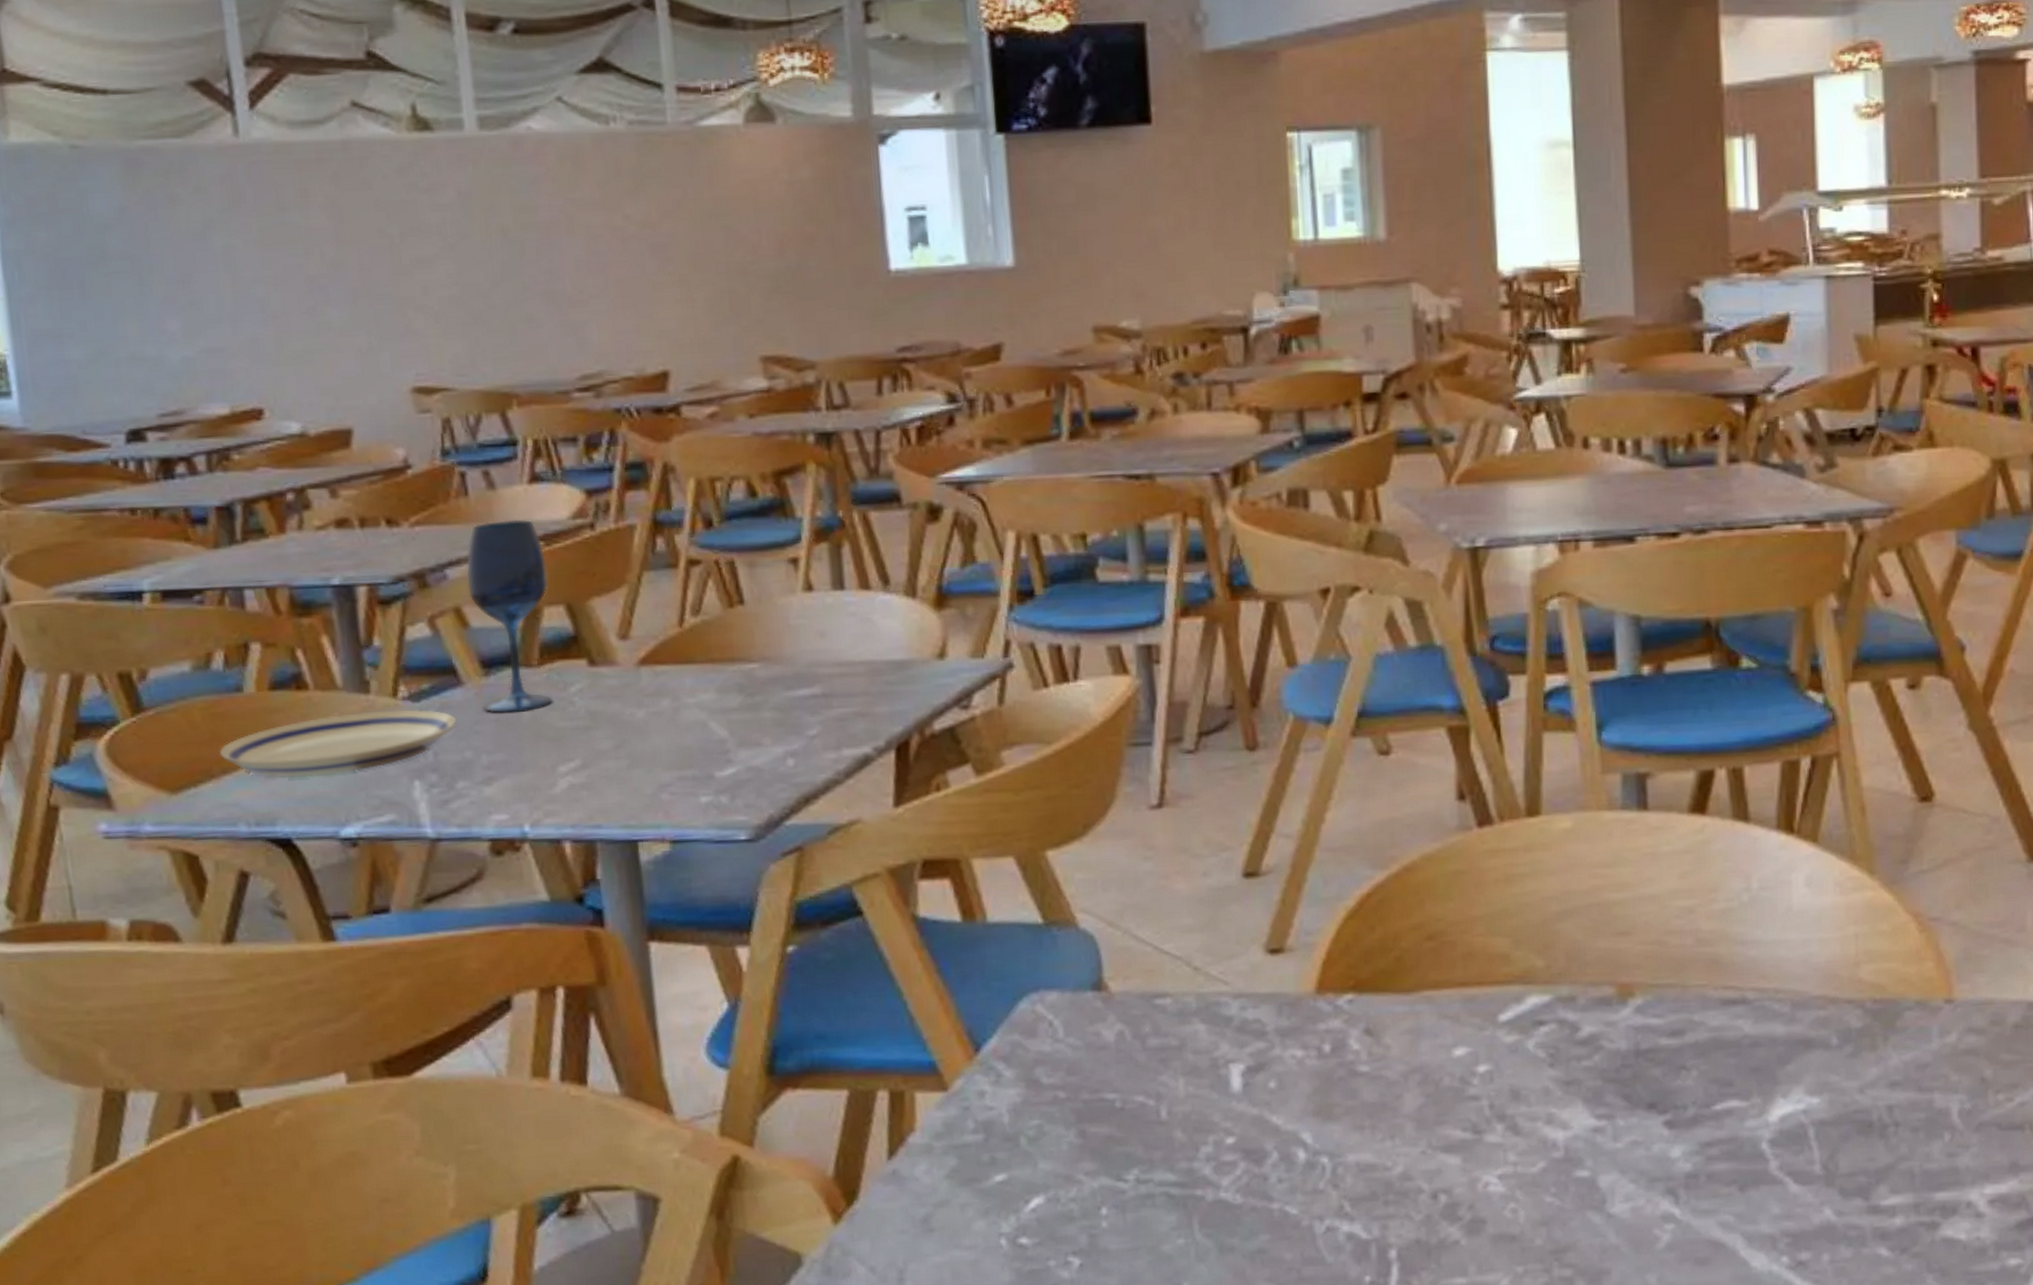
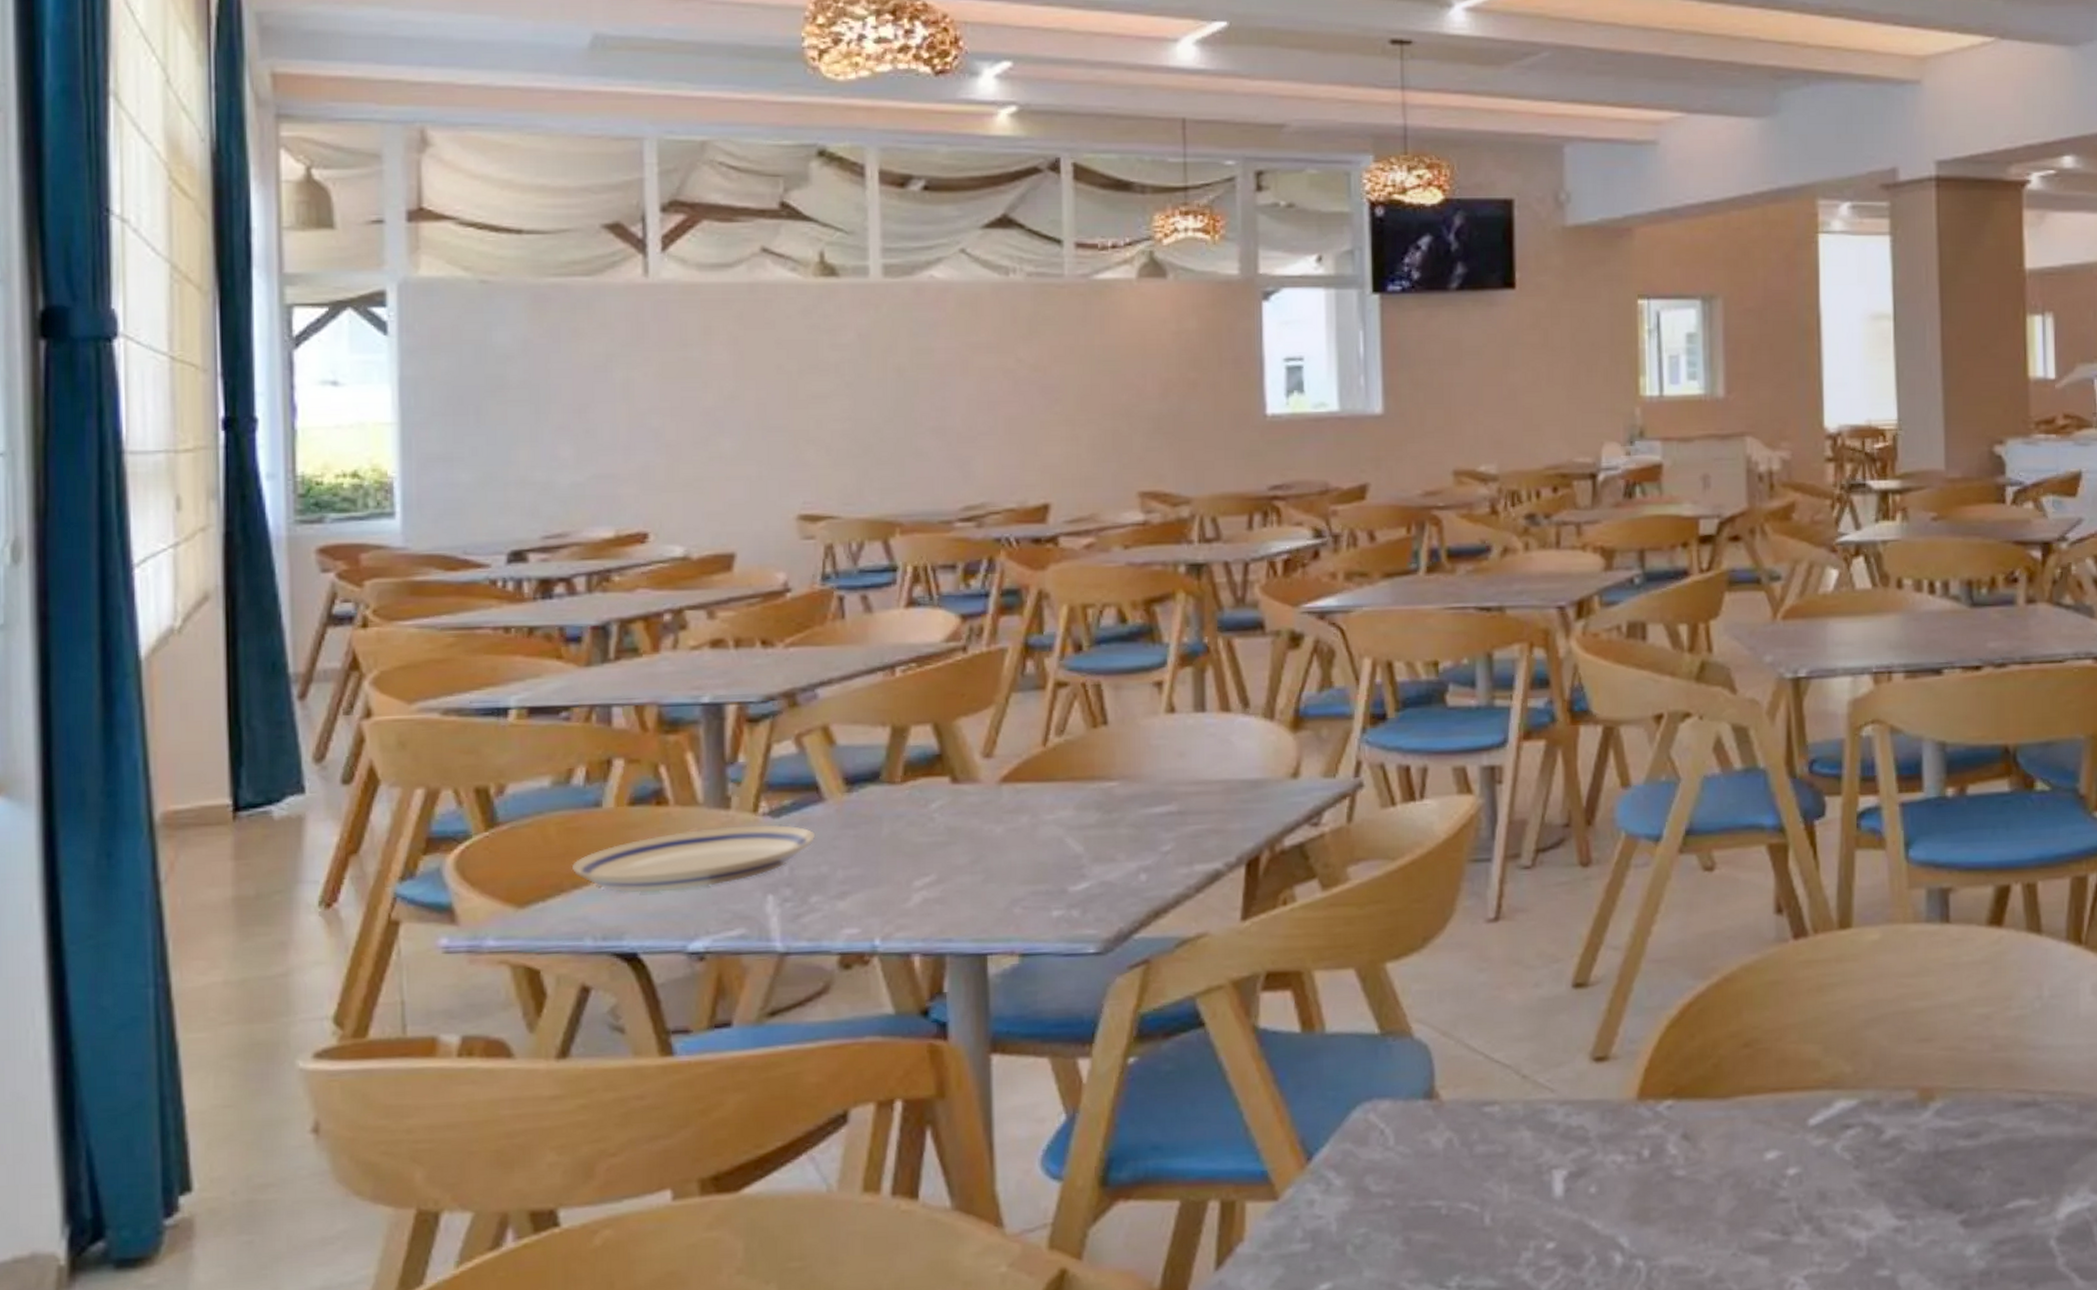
wineglass: present [466,519,553,713] -> none [837,642,917,829]

